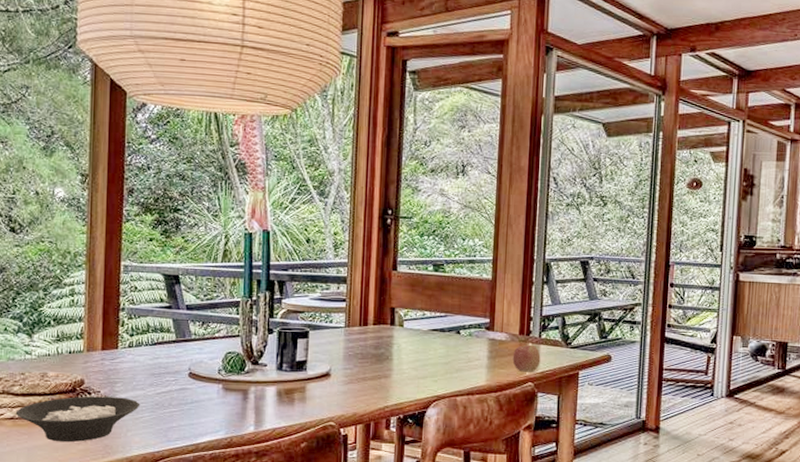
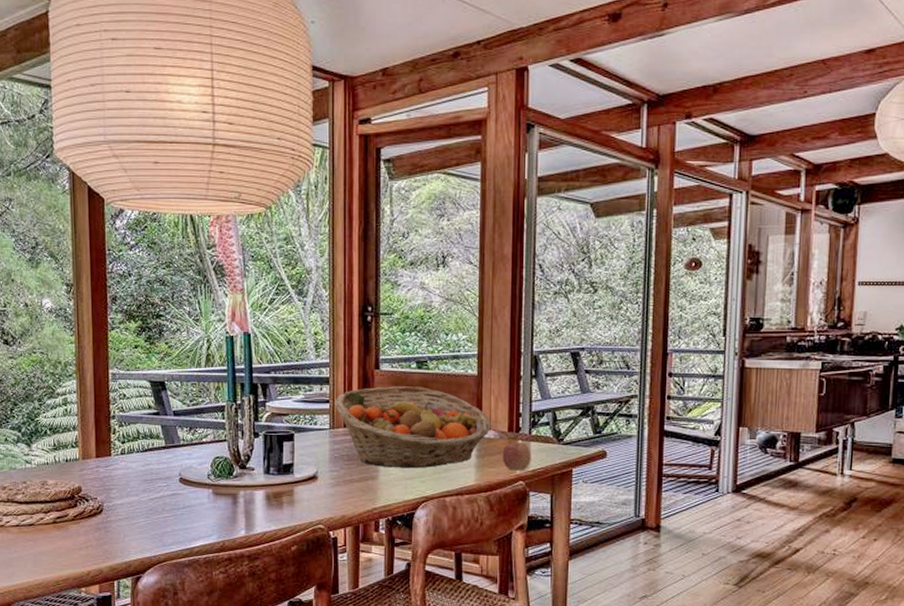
cereal bowl: present [15,396,140,443] -> none [20,503,136,548]
fruit basket: none [351,287,504,368] -> present [334,386,492,469]

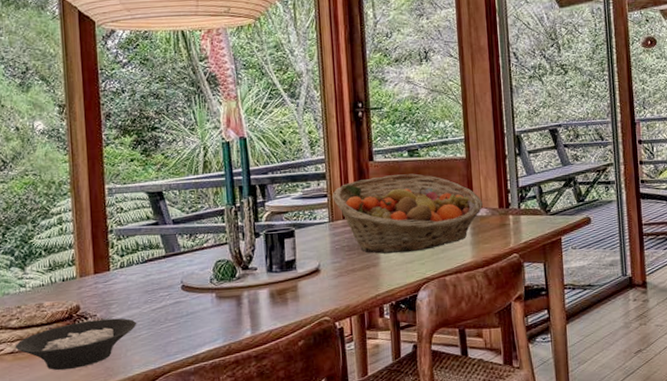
cereal bowl: none [20,503,136,548] -> present [15,318,137,371]
apple: present [502,442,531,471] -> none [495,216,523,245]

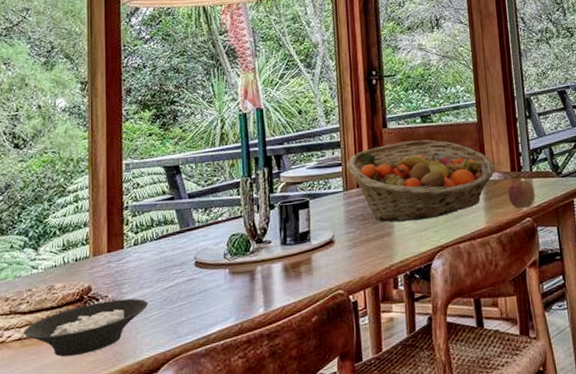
apple: none [495,216,523,245] -> present [507,179,535,209]

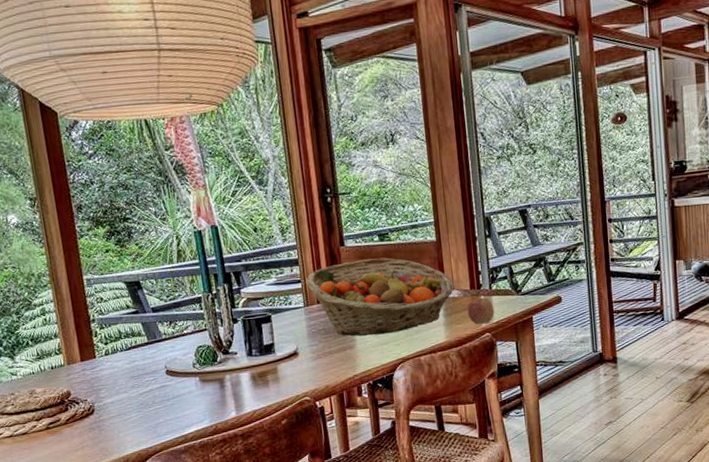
cereal bowl: present [23,298,149,357] -> none [13,402,127,452]

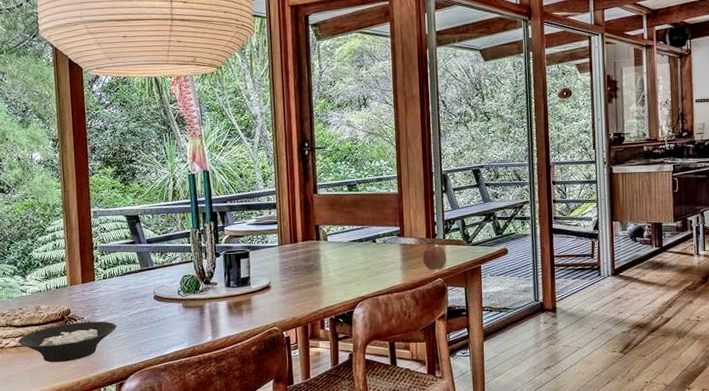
cereal bowl: none [13,402,127,452] -> present [18,321,117,363]
fruit basket: present [306,257,455,336] -> none [281,206,413,275]

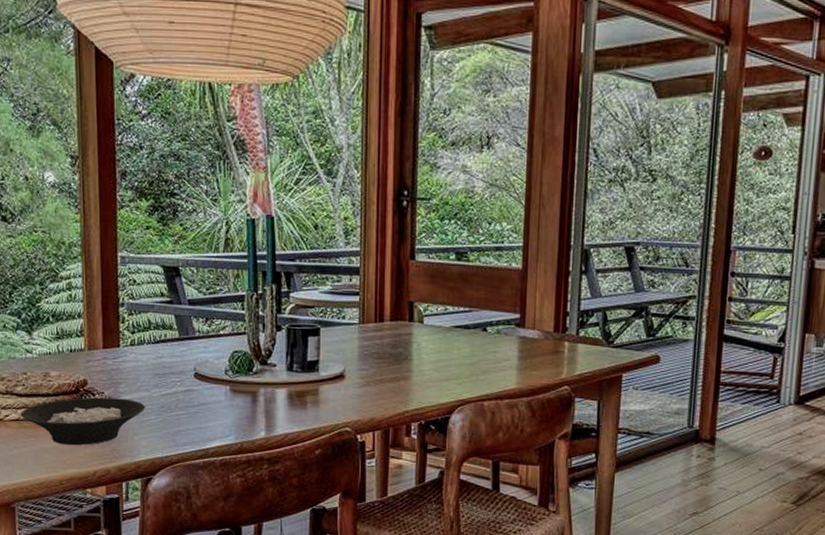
apple: present [422,245,447,270] -> none [546,343,578,375]

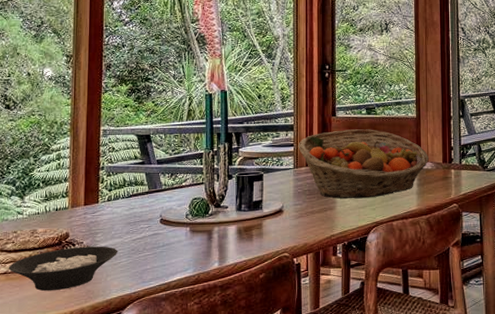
fruit basket: none [365,279,537,370] -> present [298,129,430,199]

